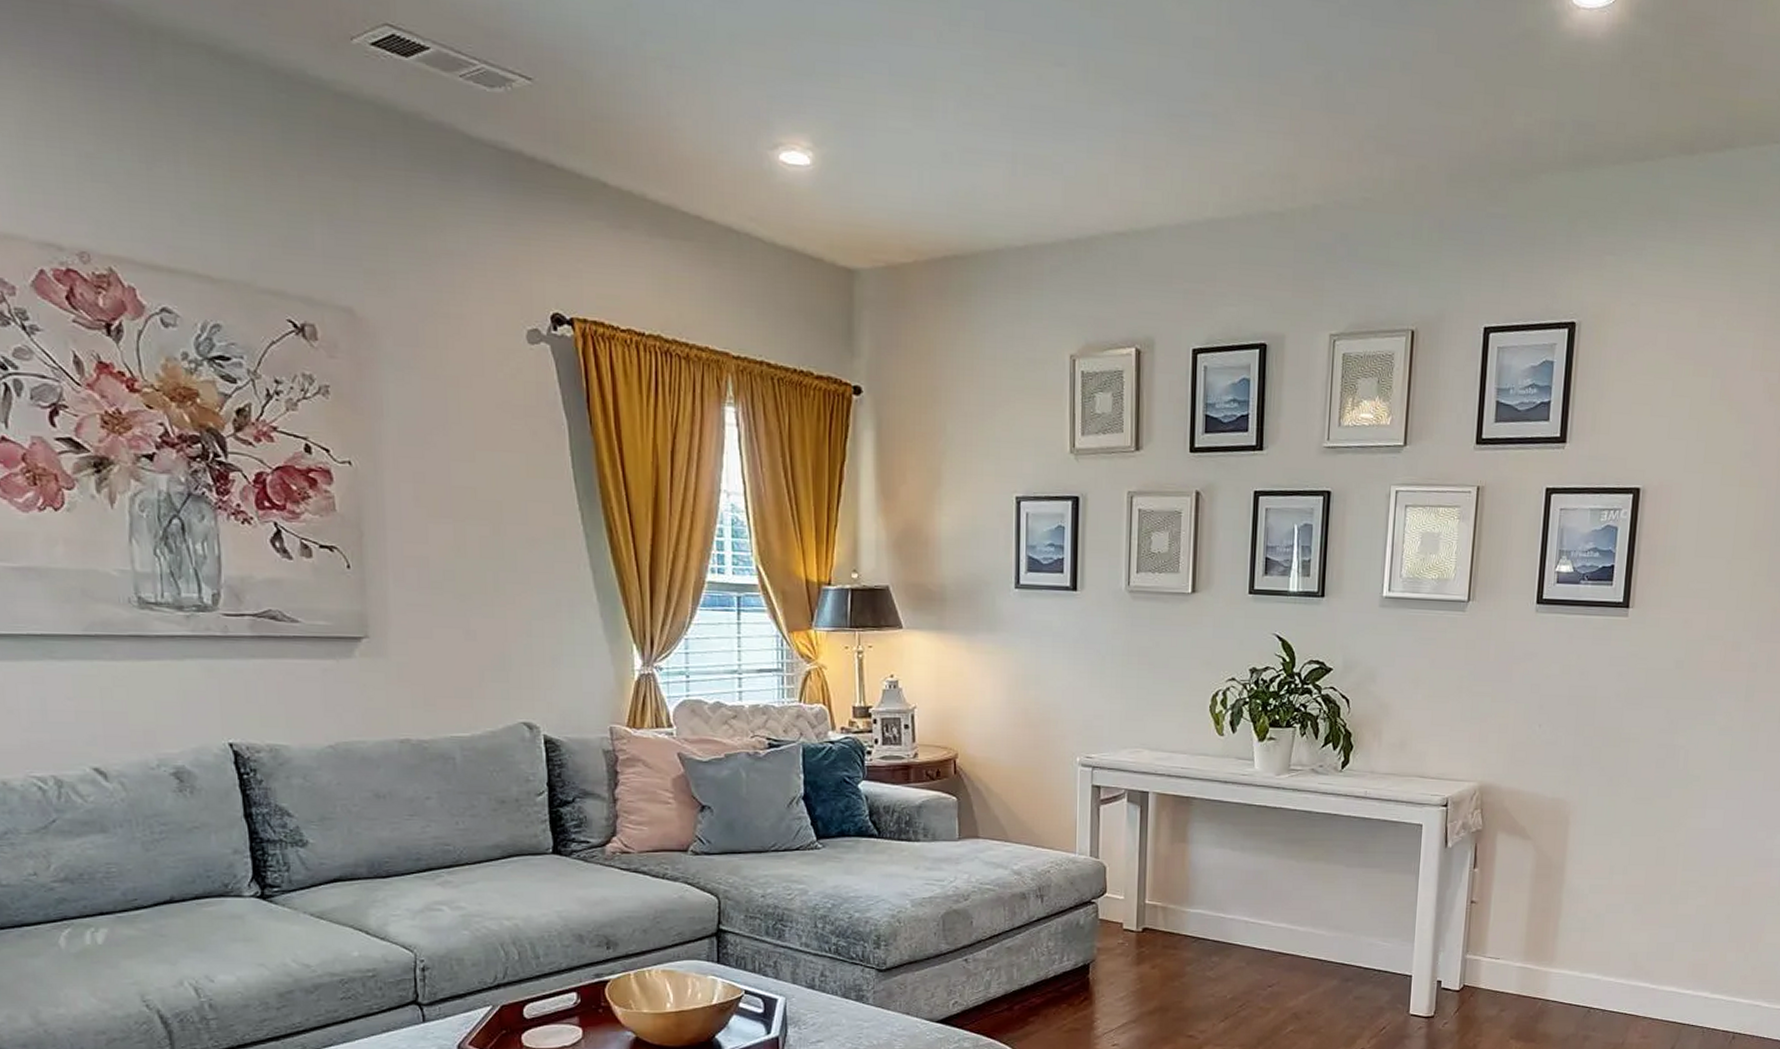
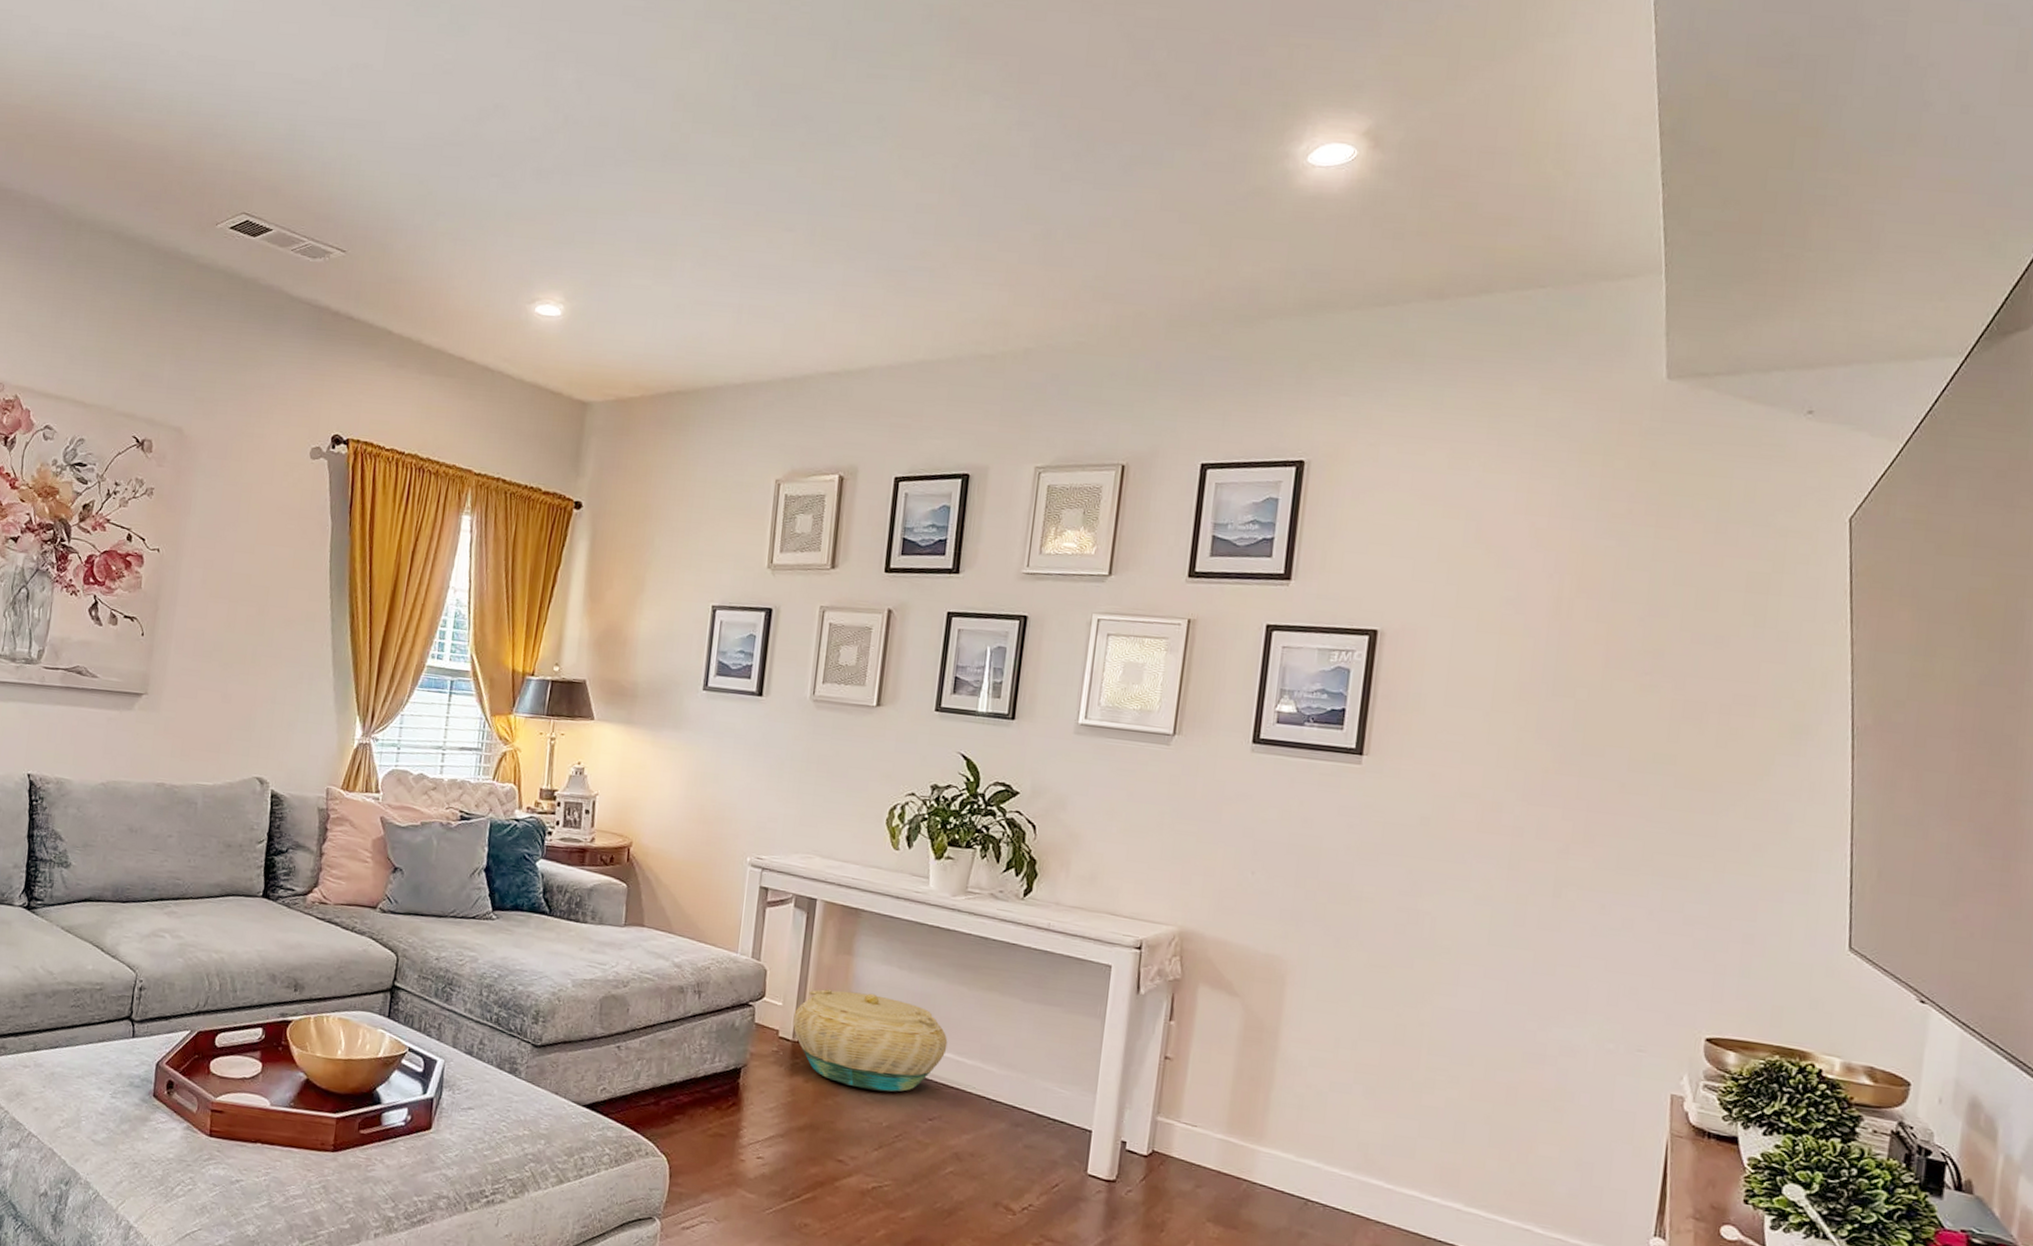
basket: none [1135,876,1281,967] -> present [793,988,948,1092]

